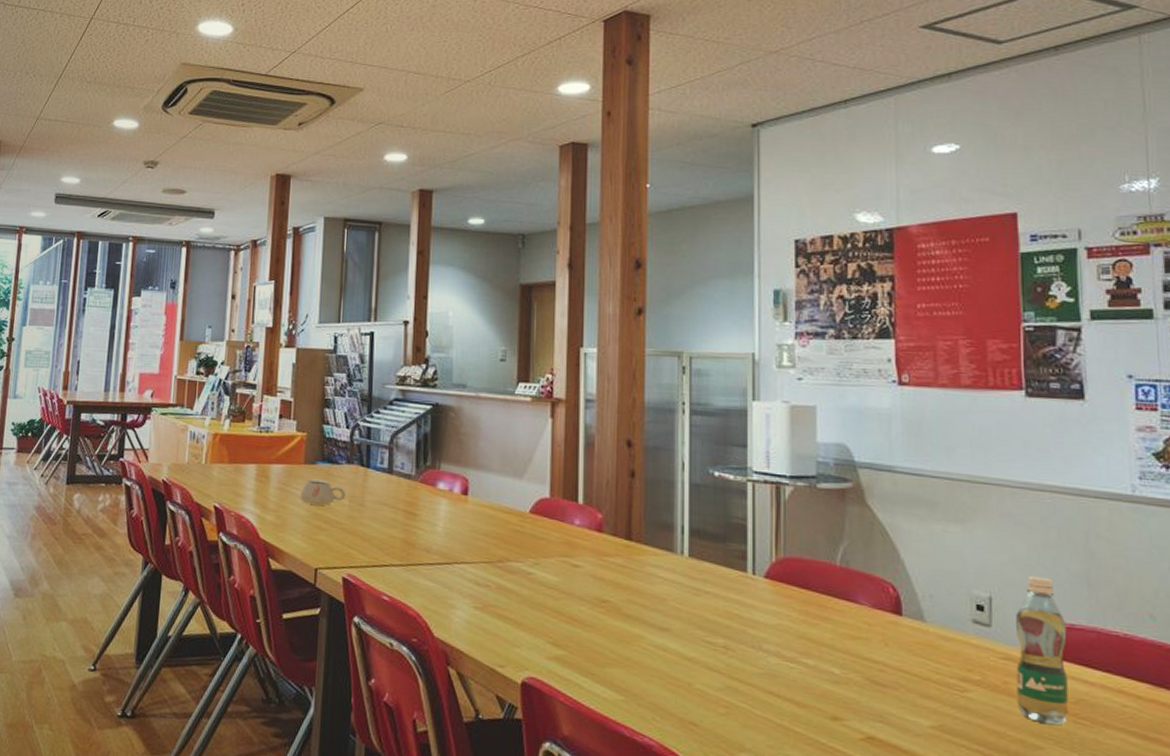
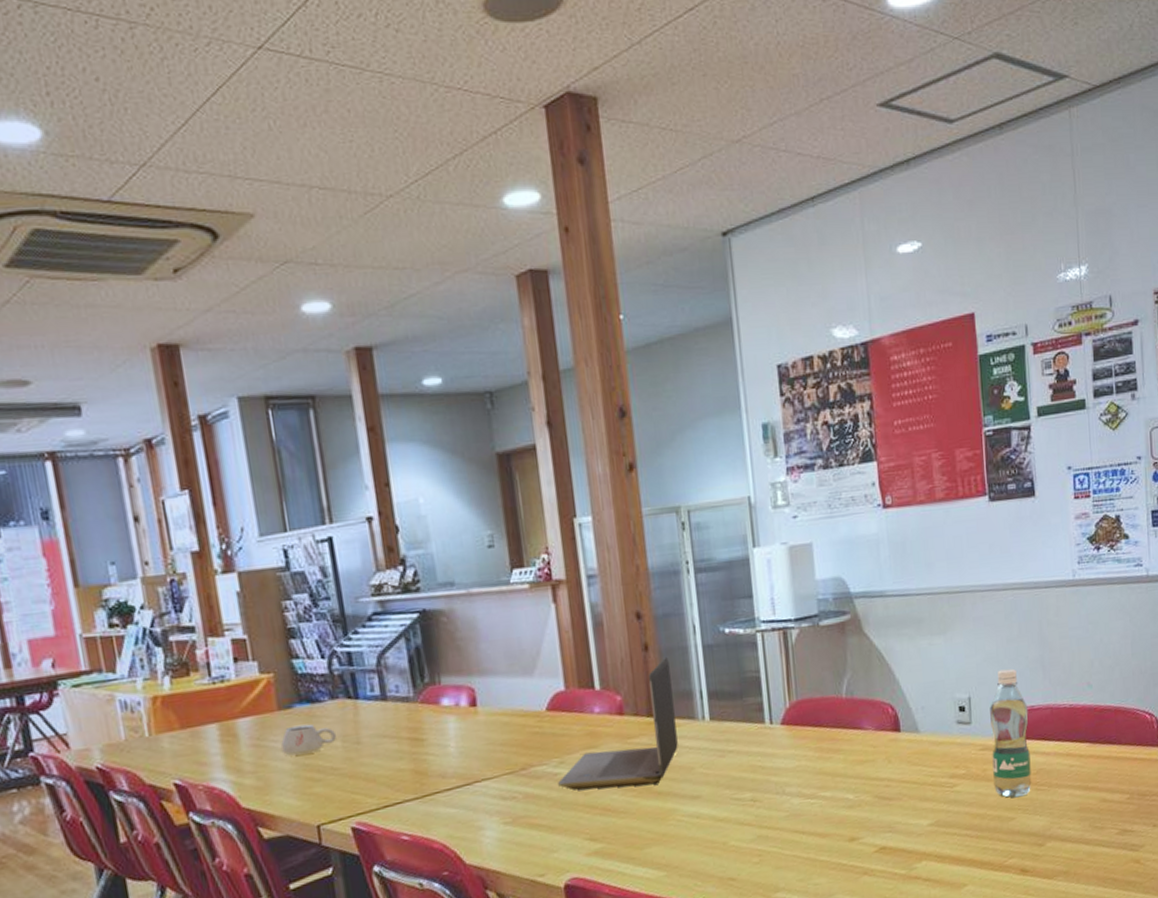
laptop computer: none [530,486,654,607] -> present [558,656,678,791]

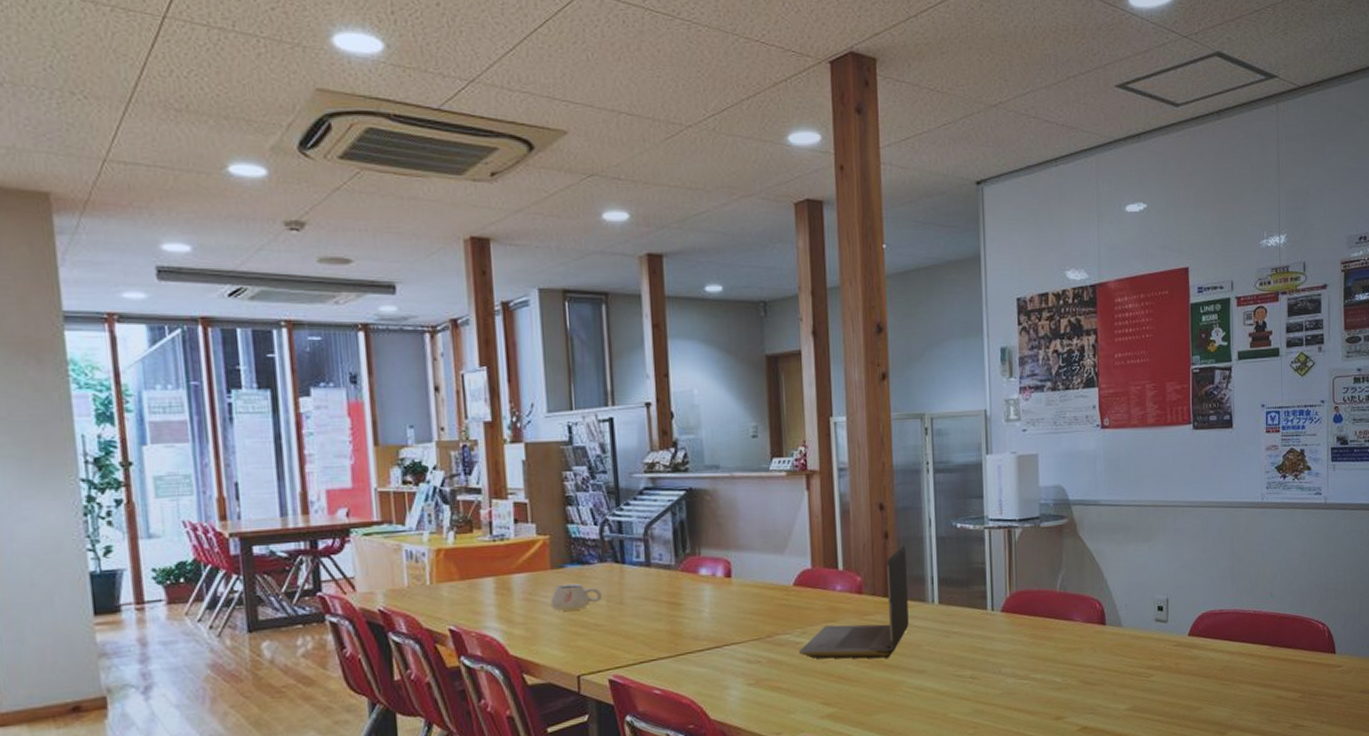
bottle: present [990,668,1032,798] -> none [1184,576,1218,690]

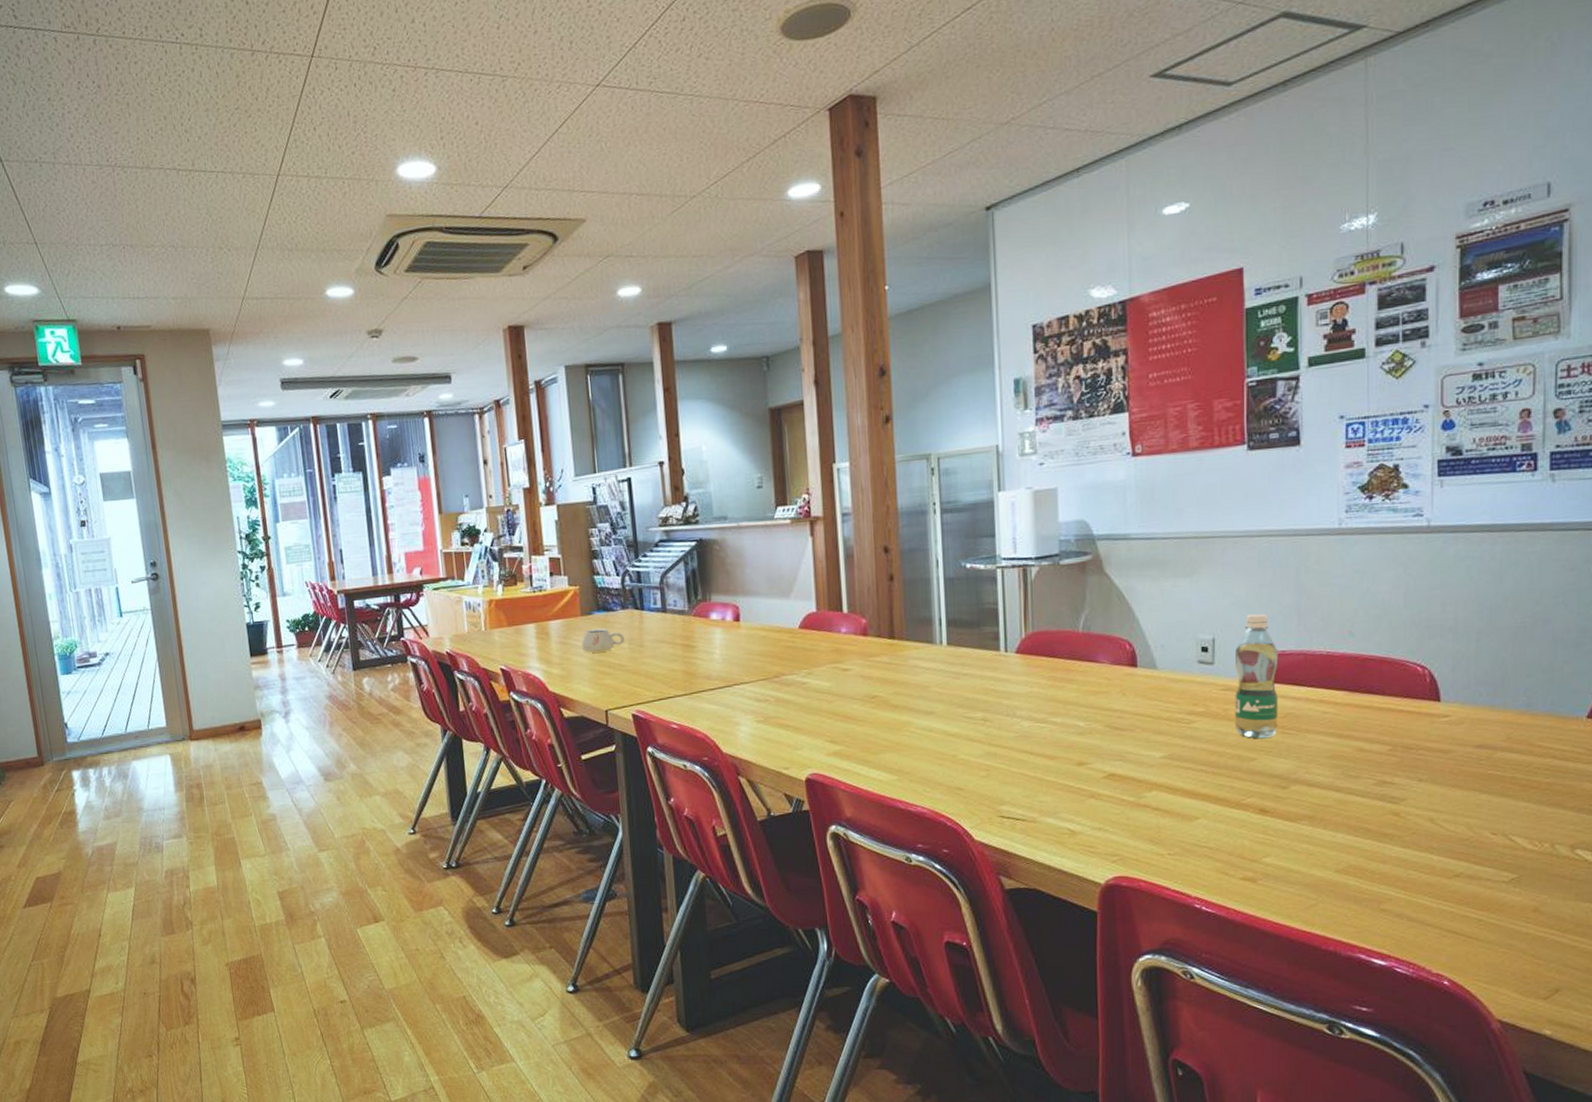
laptop computer: present [799,544,909,659] -> none [805,586,916,699]
bottle: none [1184,576,1218,690] -> present [1235,613,1279,739]

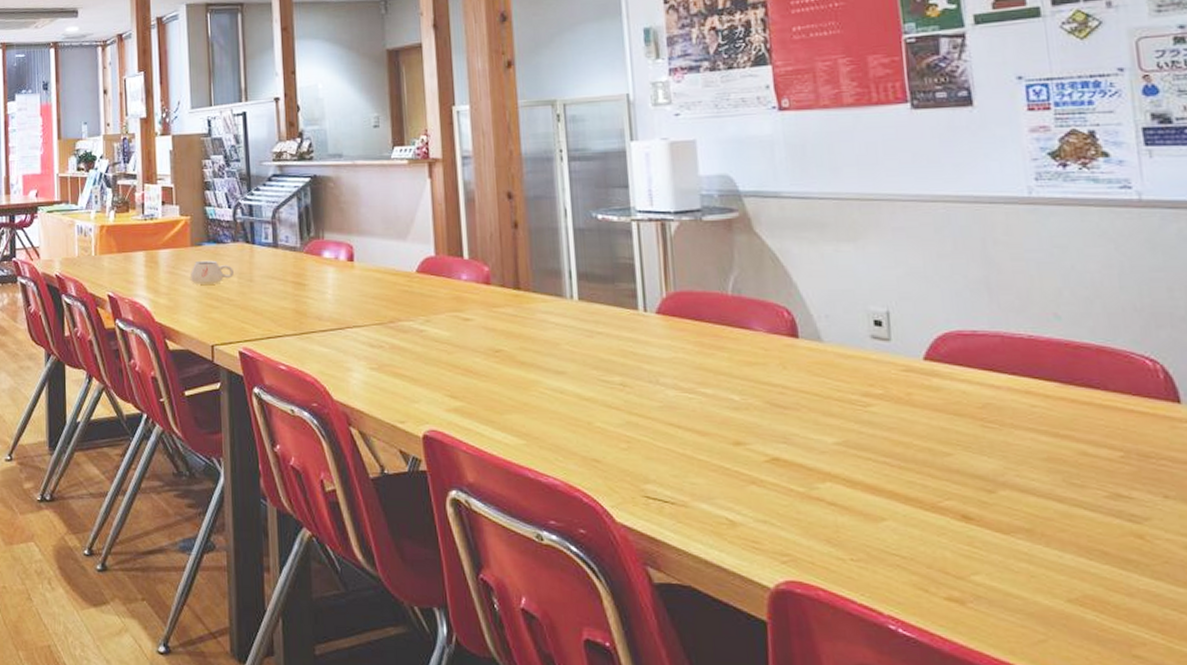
bottle: present [1235,613,1279,739] -> none [915,287,976,431]

